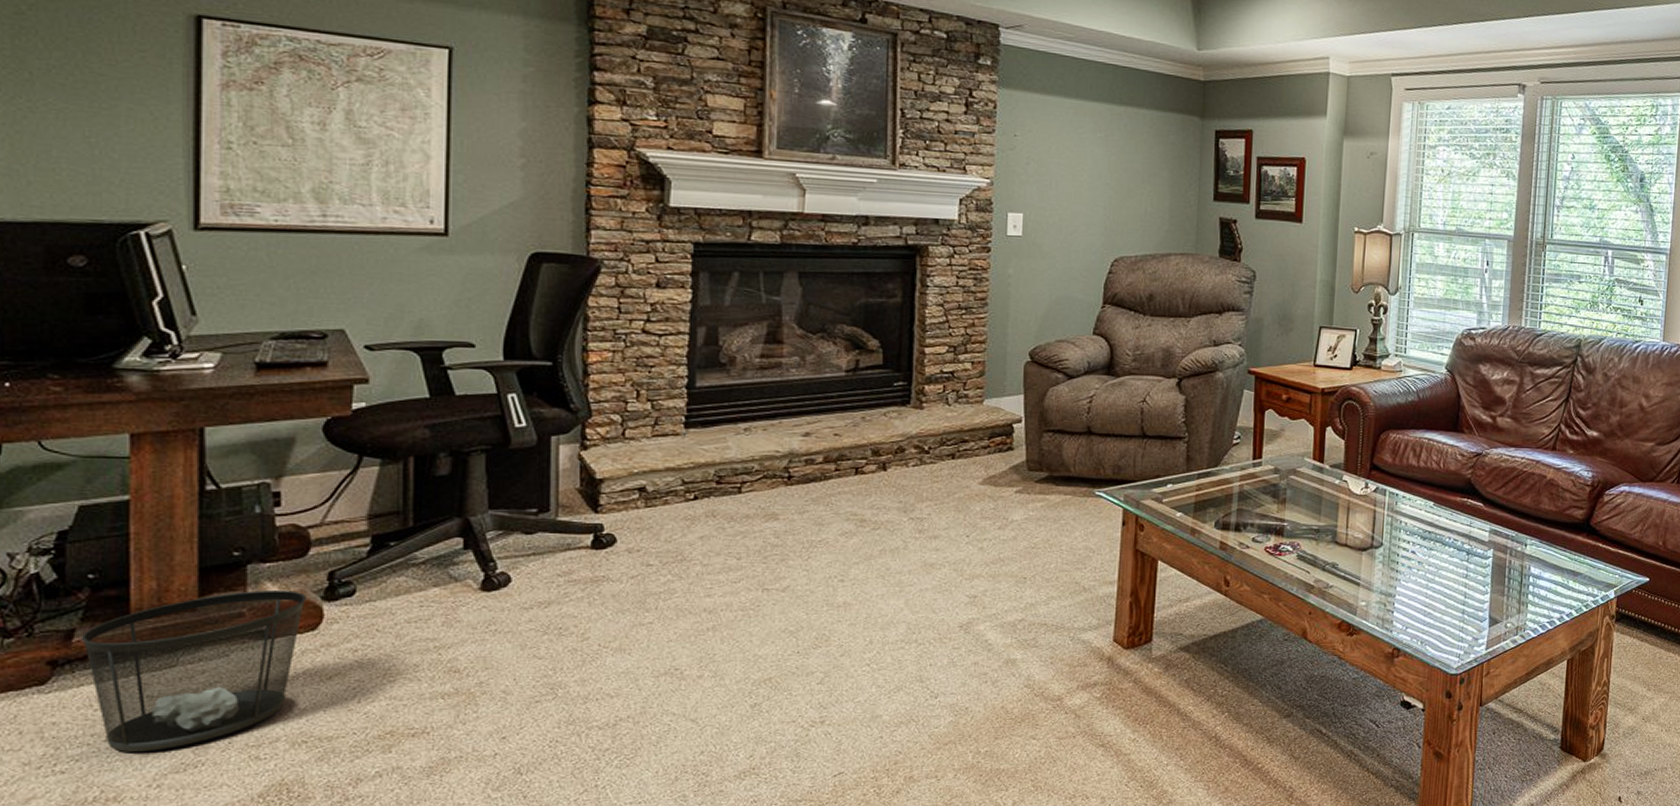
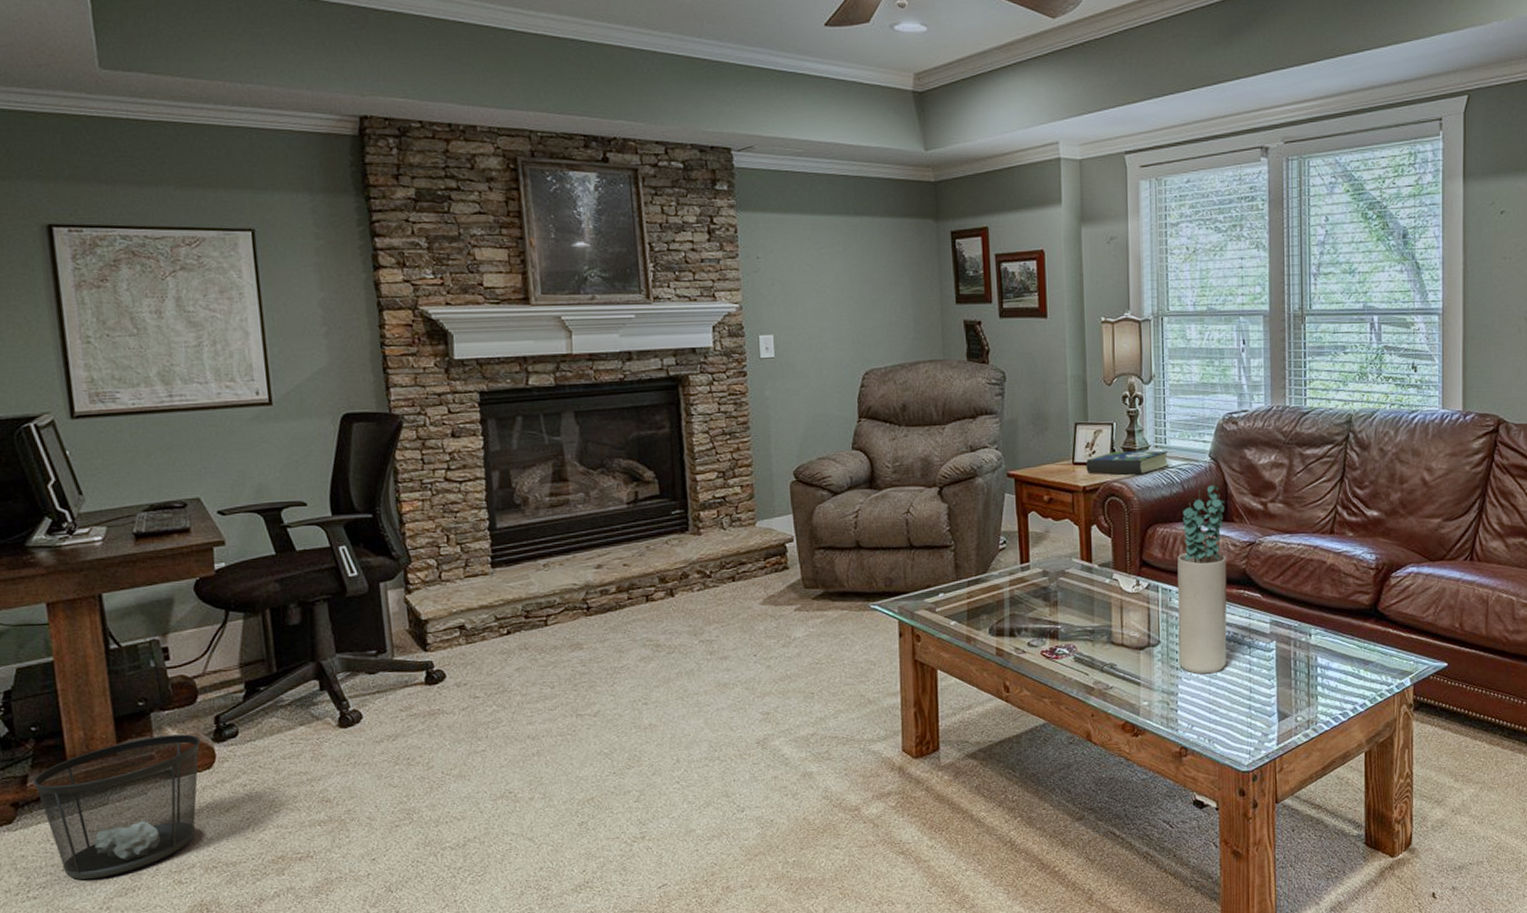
book: none [1326,356,1407,382] -> present [1086,450,1170,475]
vase: none [1399,387,1457,578] -> present [1177,476,1227,674]

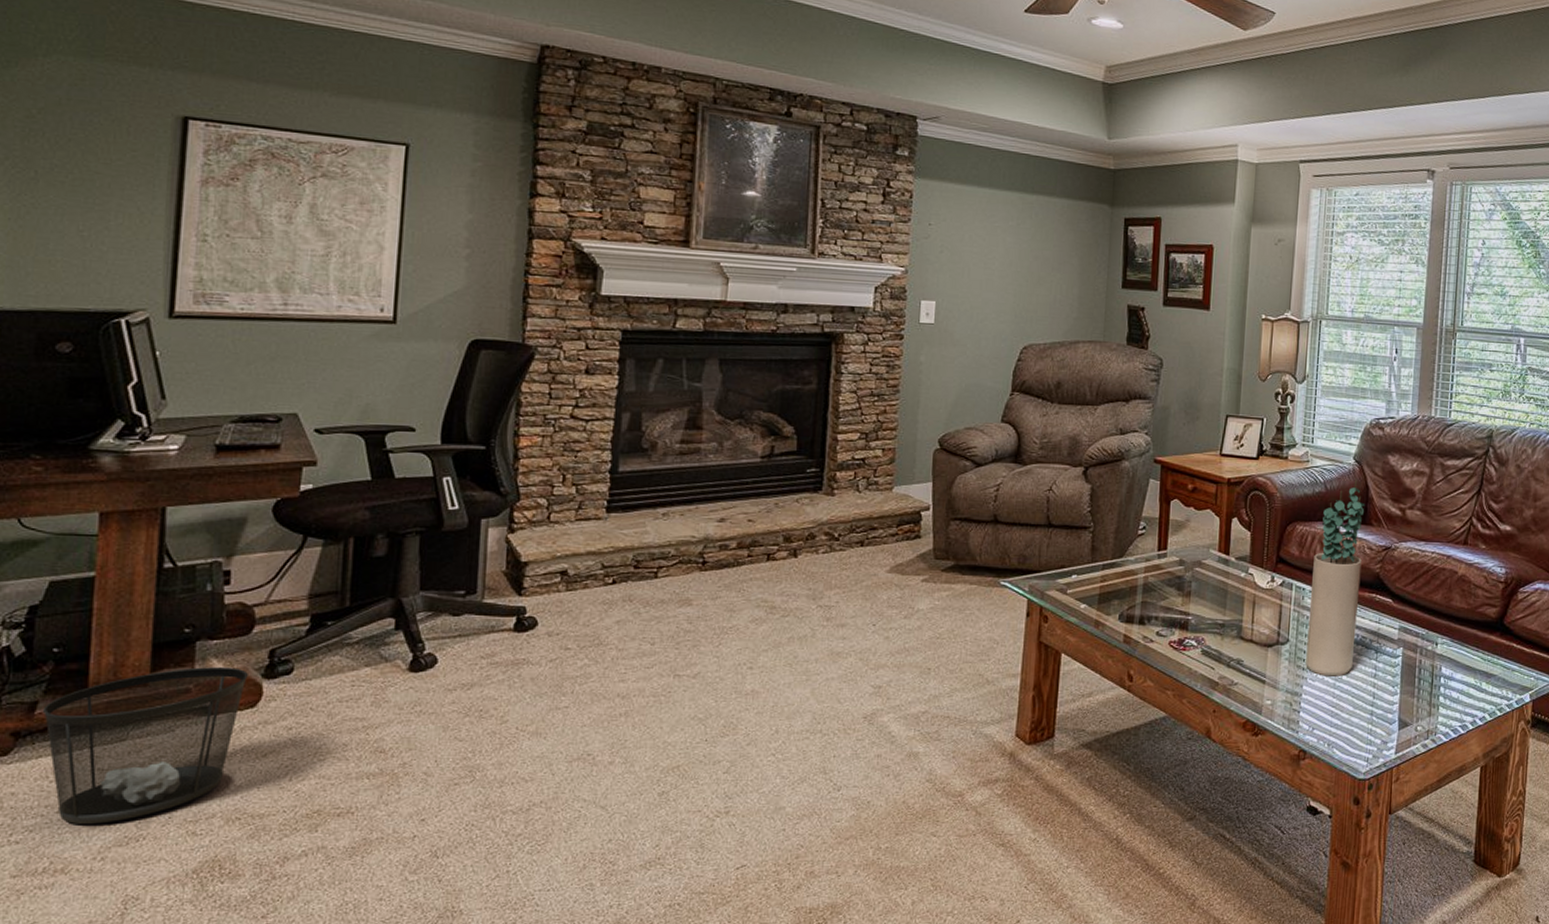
book: present [1086,450,1170,475] -> none [1233,446,1315,472]

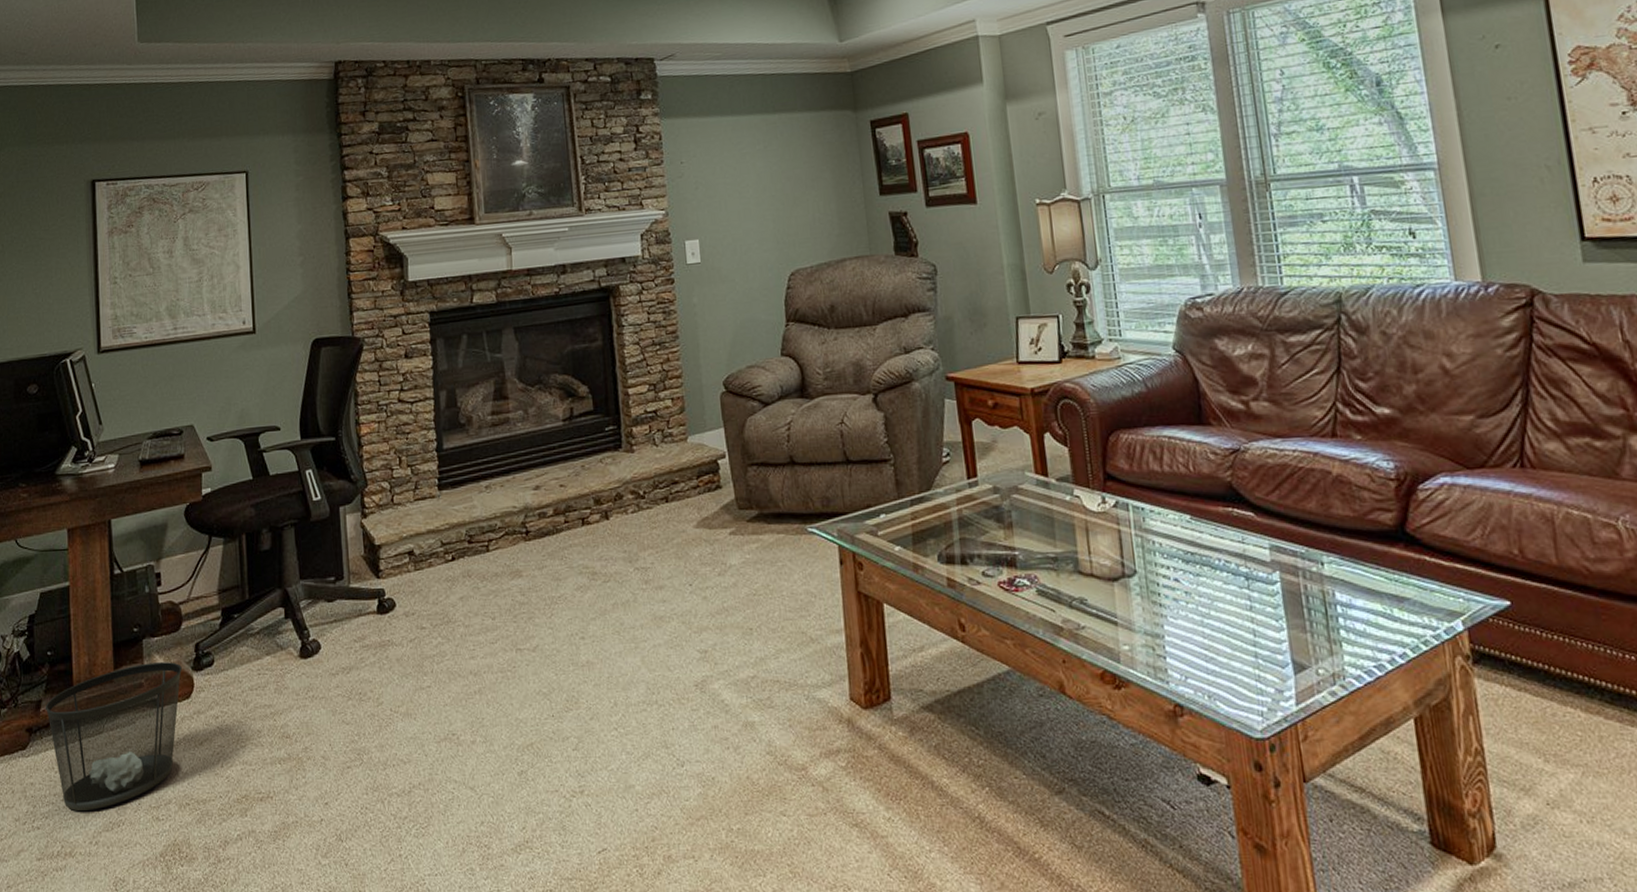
vase: present [1306,478,1365,676] -> none [1147,371,1220,612]

